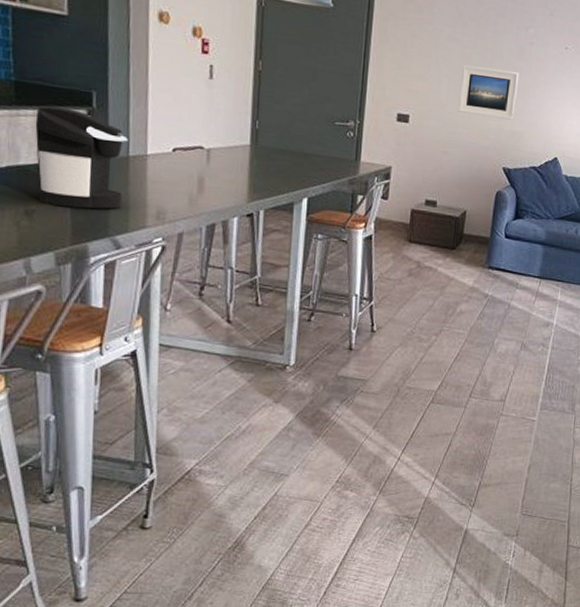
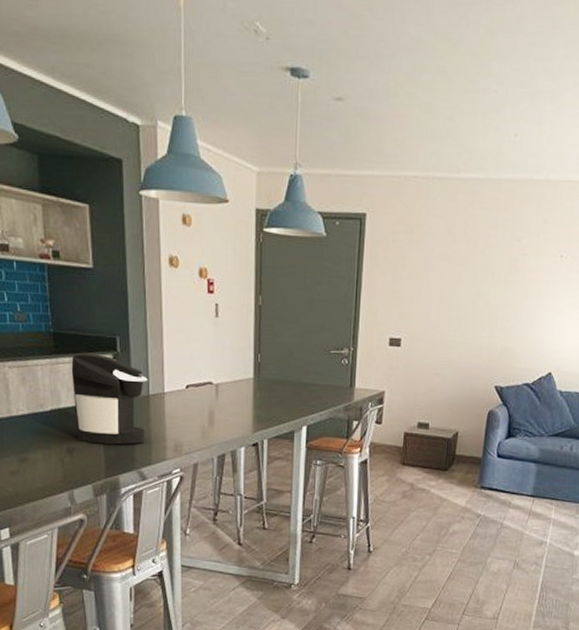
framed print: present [458,65,520,120] -> none [449,283,512,337]

